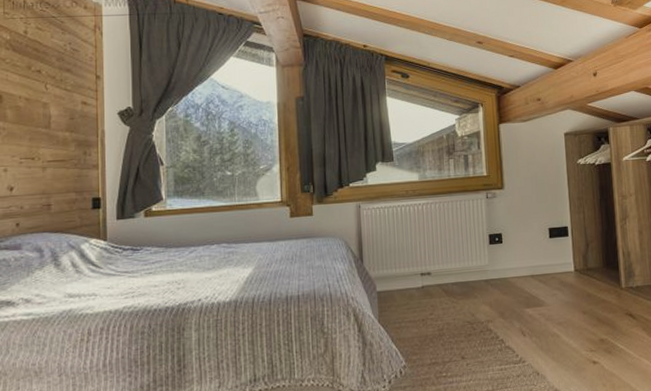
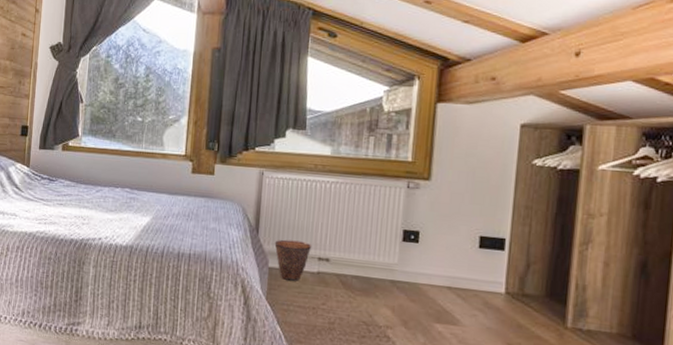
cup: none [379,261,414,300] -> present [274,239,312,281]

